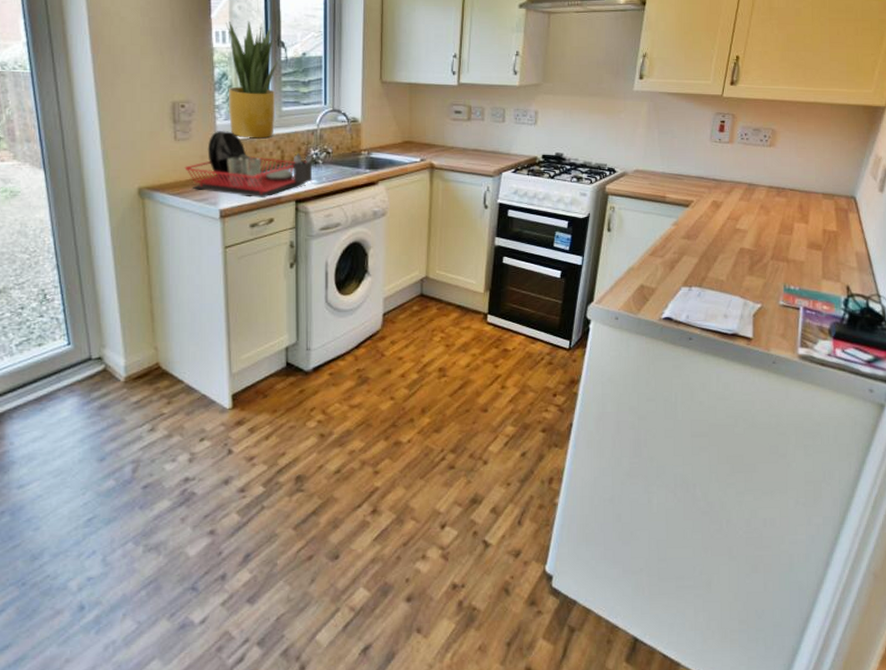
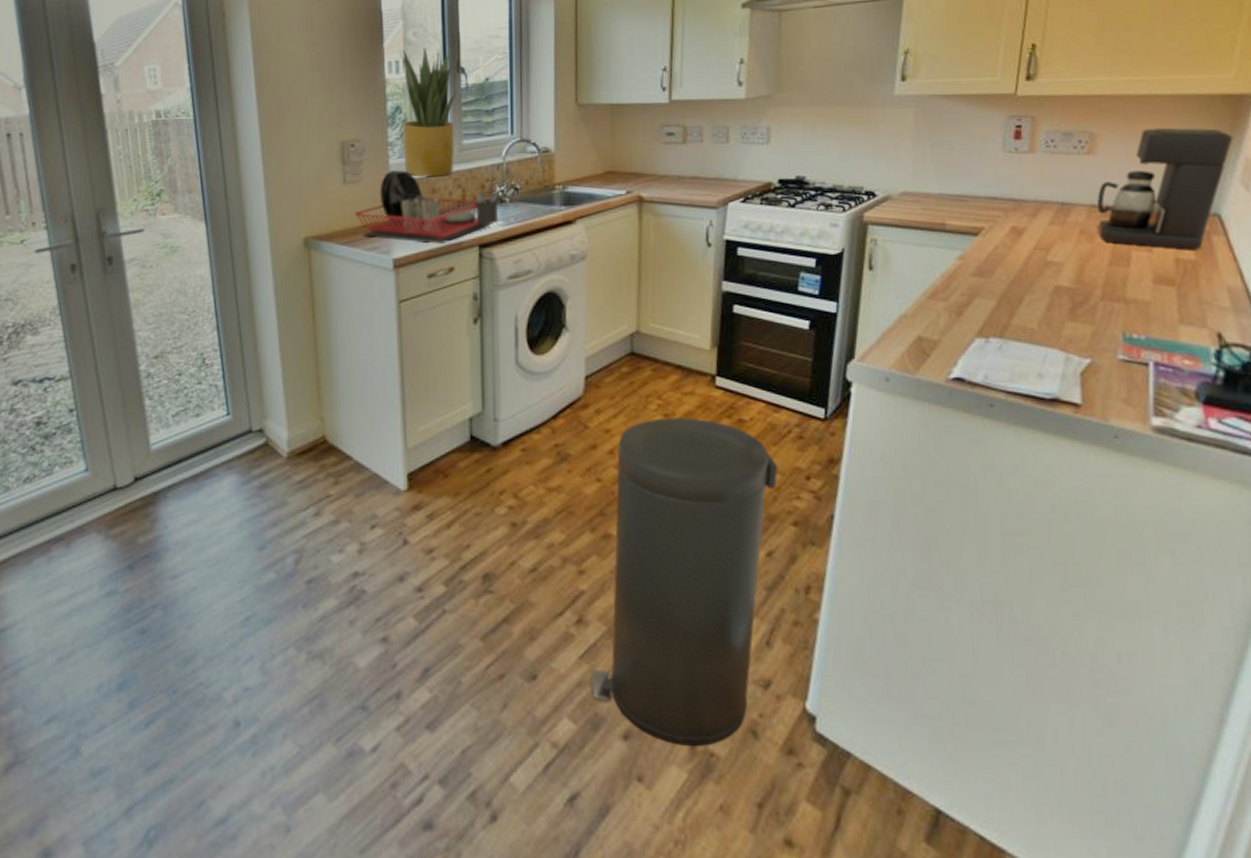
pedal bin: none [381,347,533,603] -> present [590,417,778,746]
coffee maker: none [771,128,869,223] -> present [1095,127,1234,249]

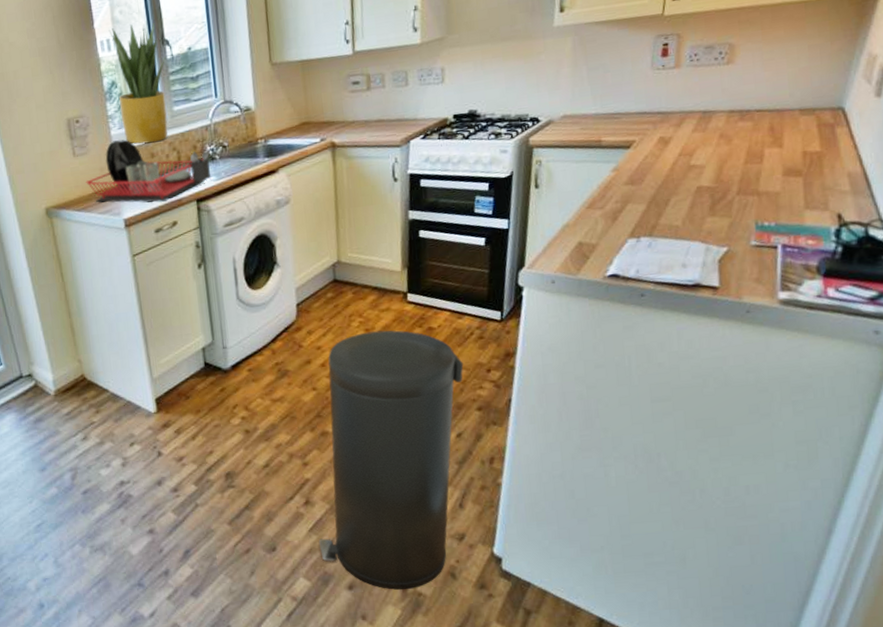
coffee maker: present [1095,127,1234,249] -> none [733,29,859,144]

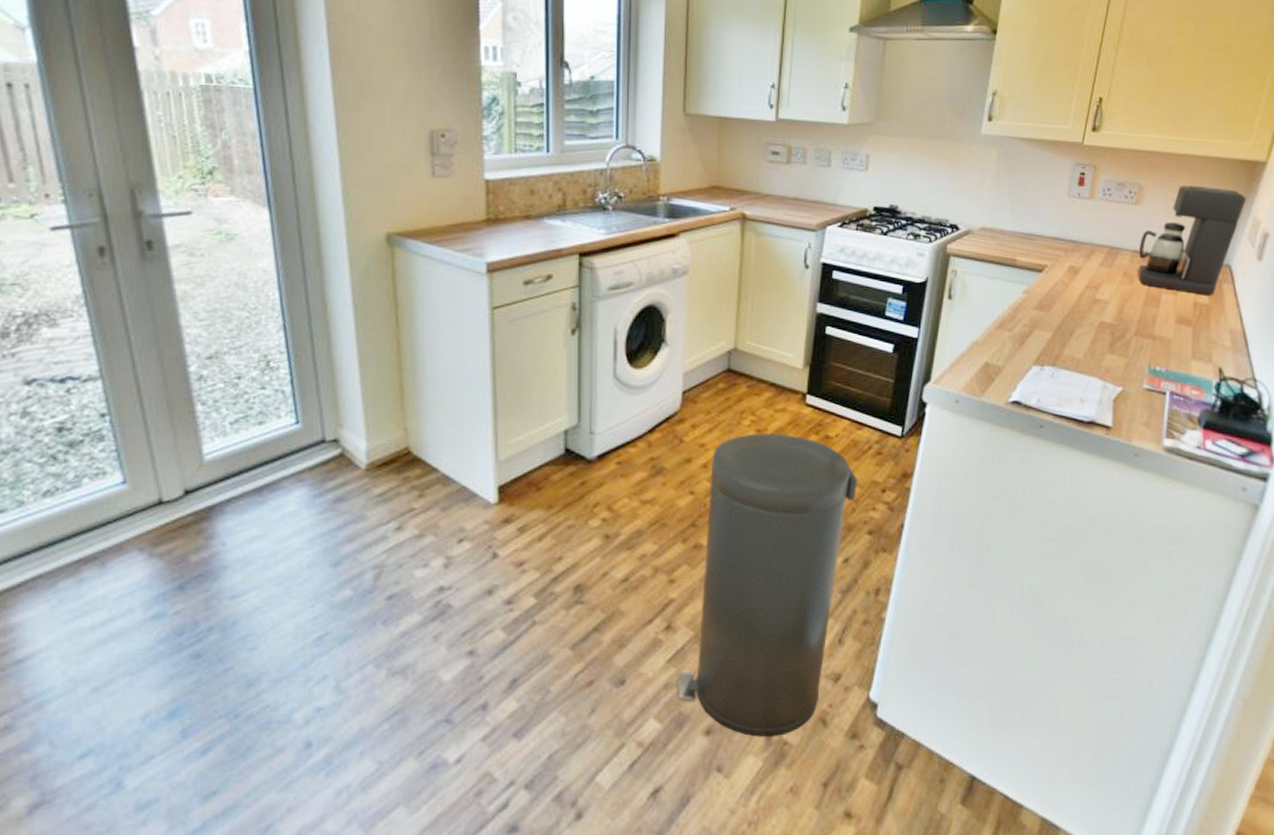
dish rack: present [86,139,211,203] -> none [444,167,599,249]
planter: present [108,19,168,144] -> none [497,33,563,178]
coffee maker: none [733,29,859,144] -> present [1136,185,1247,294]

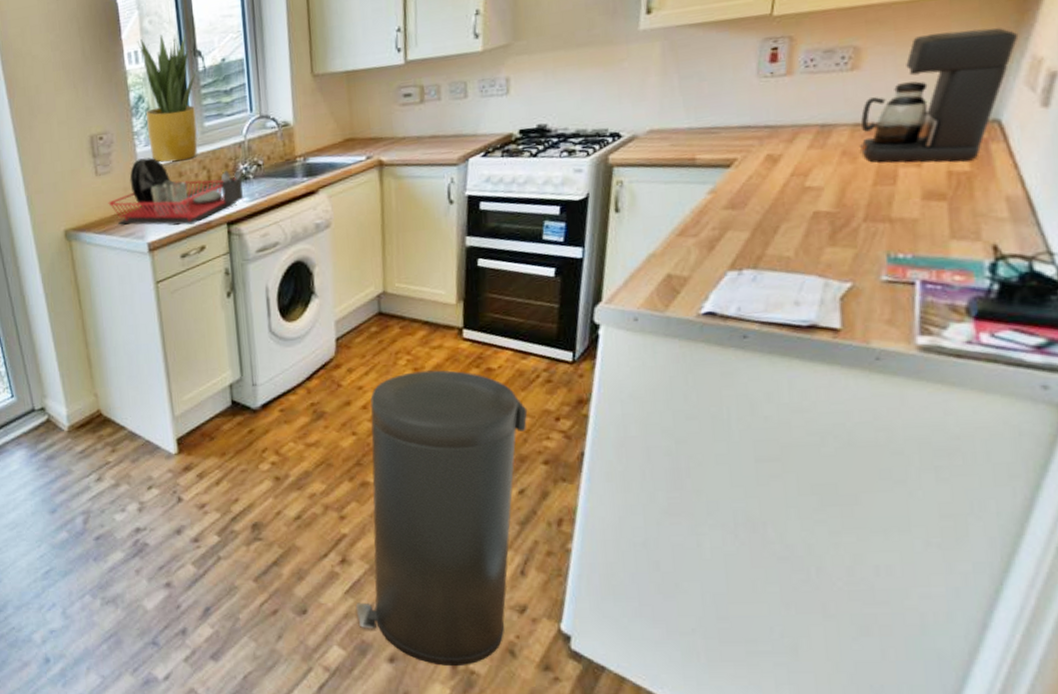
dish rack: none [444,167,599,249] -> present [108,157,243,226]
planter: none [497,33,563,178] -> present [137,29,198,162]

